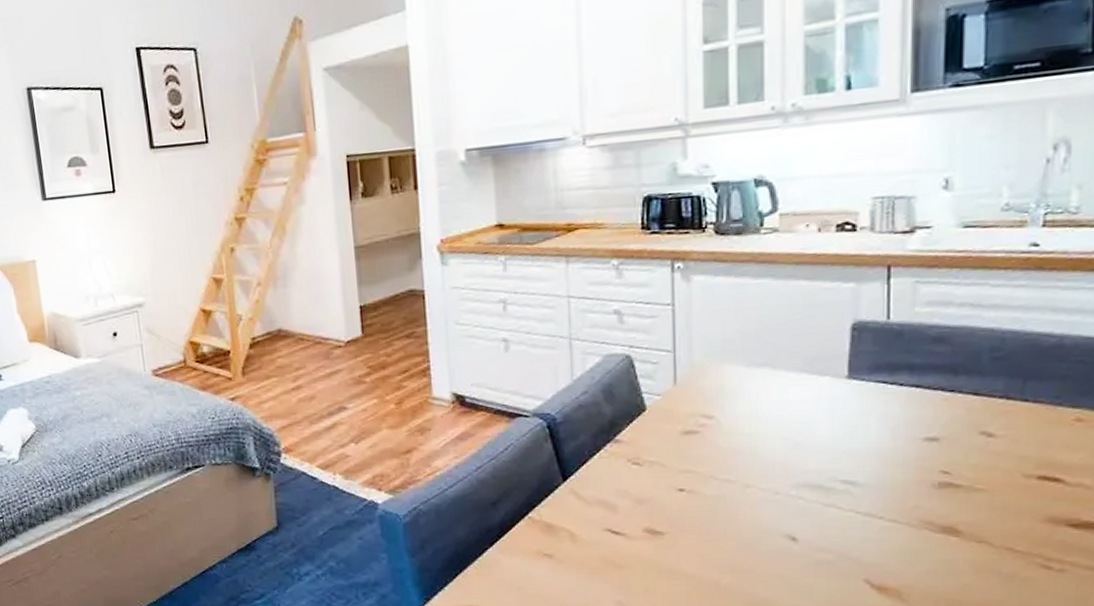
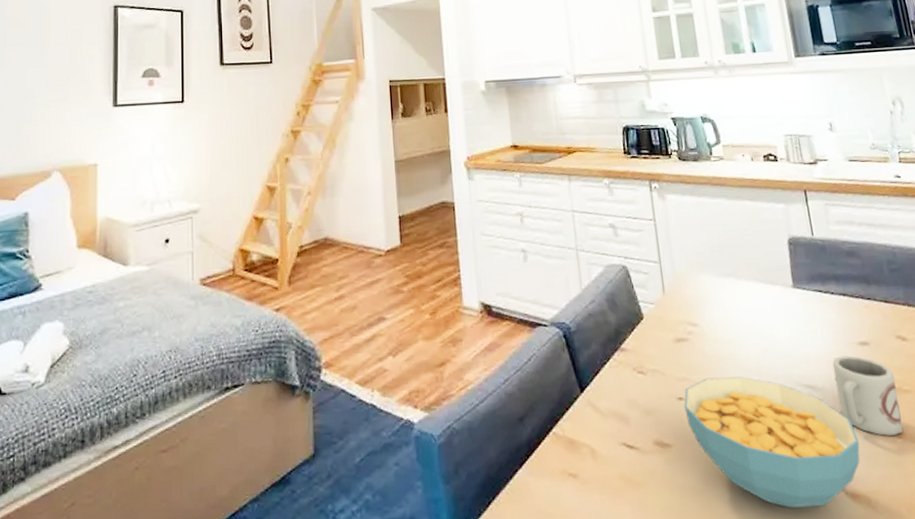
cereal bowl: none [685,470,900,596] -> present [684,376,860,508]
cup: none [882,451,965,535] -> present [832,355,904,437]

